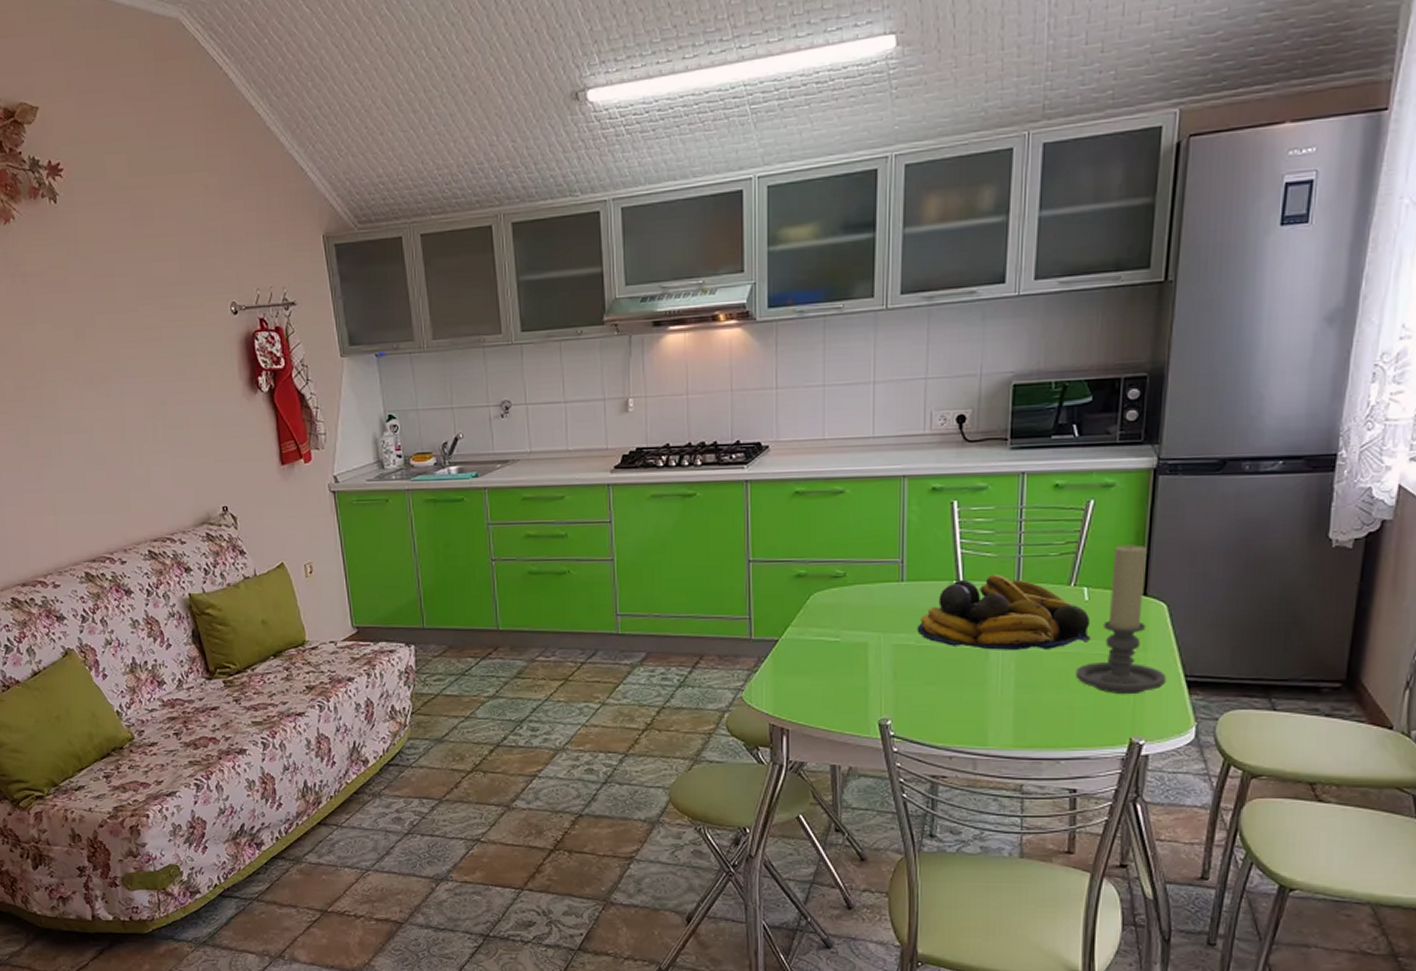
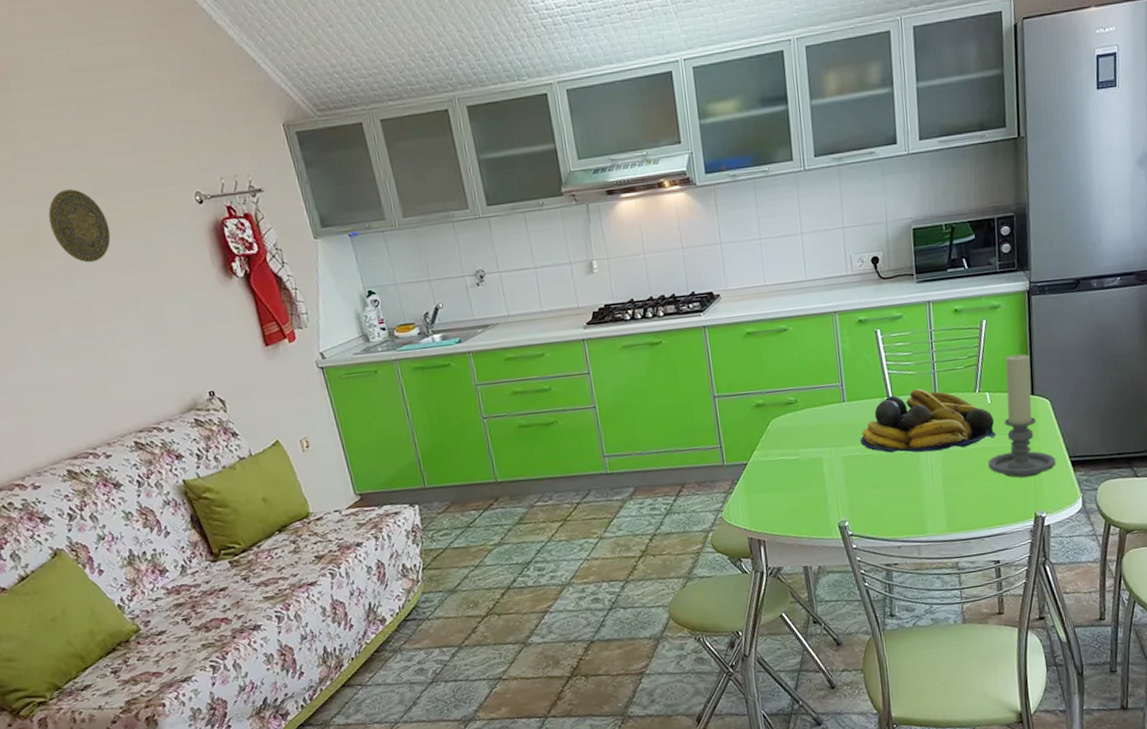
decorative plate: none [94,294,149,368] -> present [48,189,111,263]

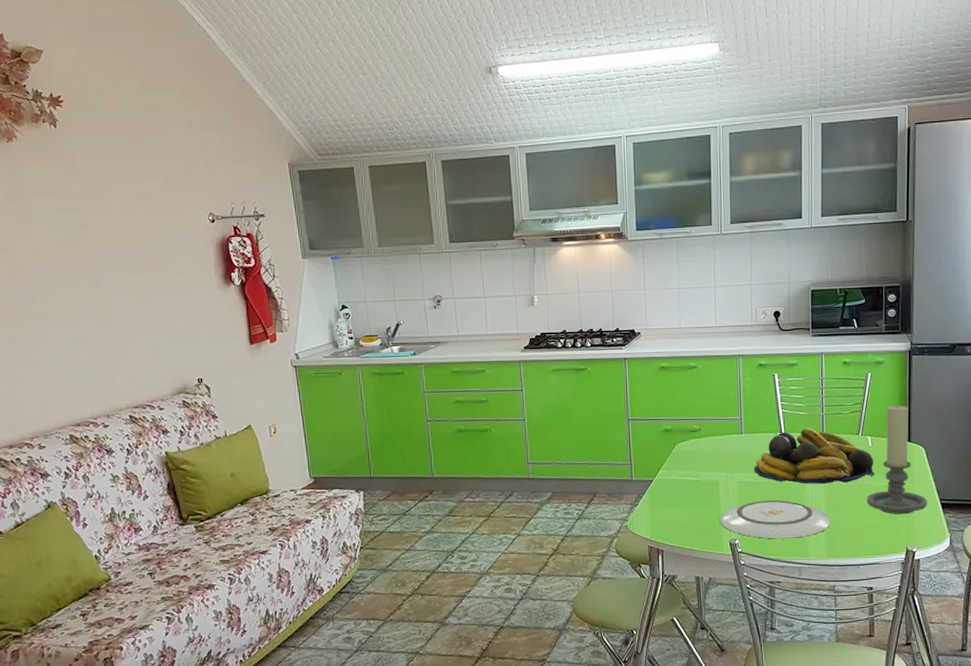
decorative plate: present [48,189,111,263] -> none [87,203,135,264]
plate: none [825,473,950,518] -> present [719,500,831,539]

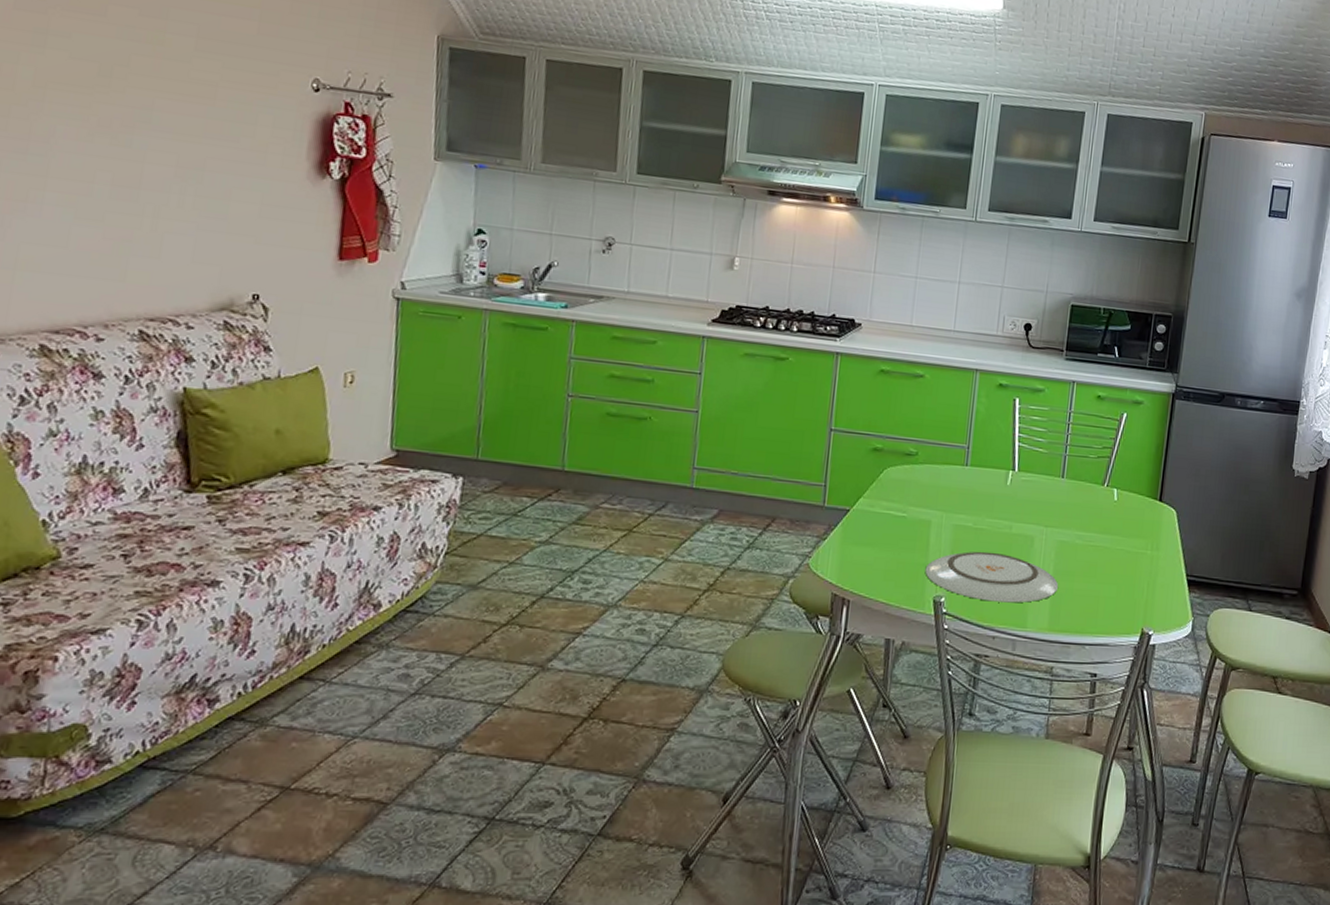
fruit bowl: present [754,427,876,484] -> none [975,468,1118,542]
candle holder: present [866,404,928,514] -> none [1102,454,1173,588]

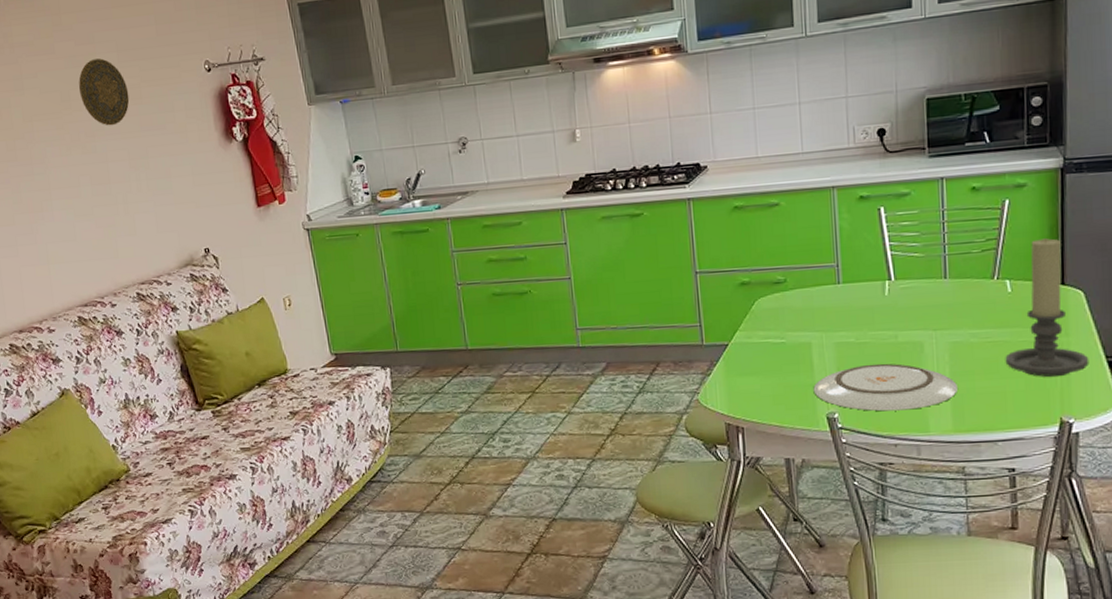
decorative plate: none [127,37,200,122] -> present [79,58,130,126]
candle holder: none [1102,454,1173,588] -> present [1005,237,1090,377]

